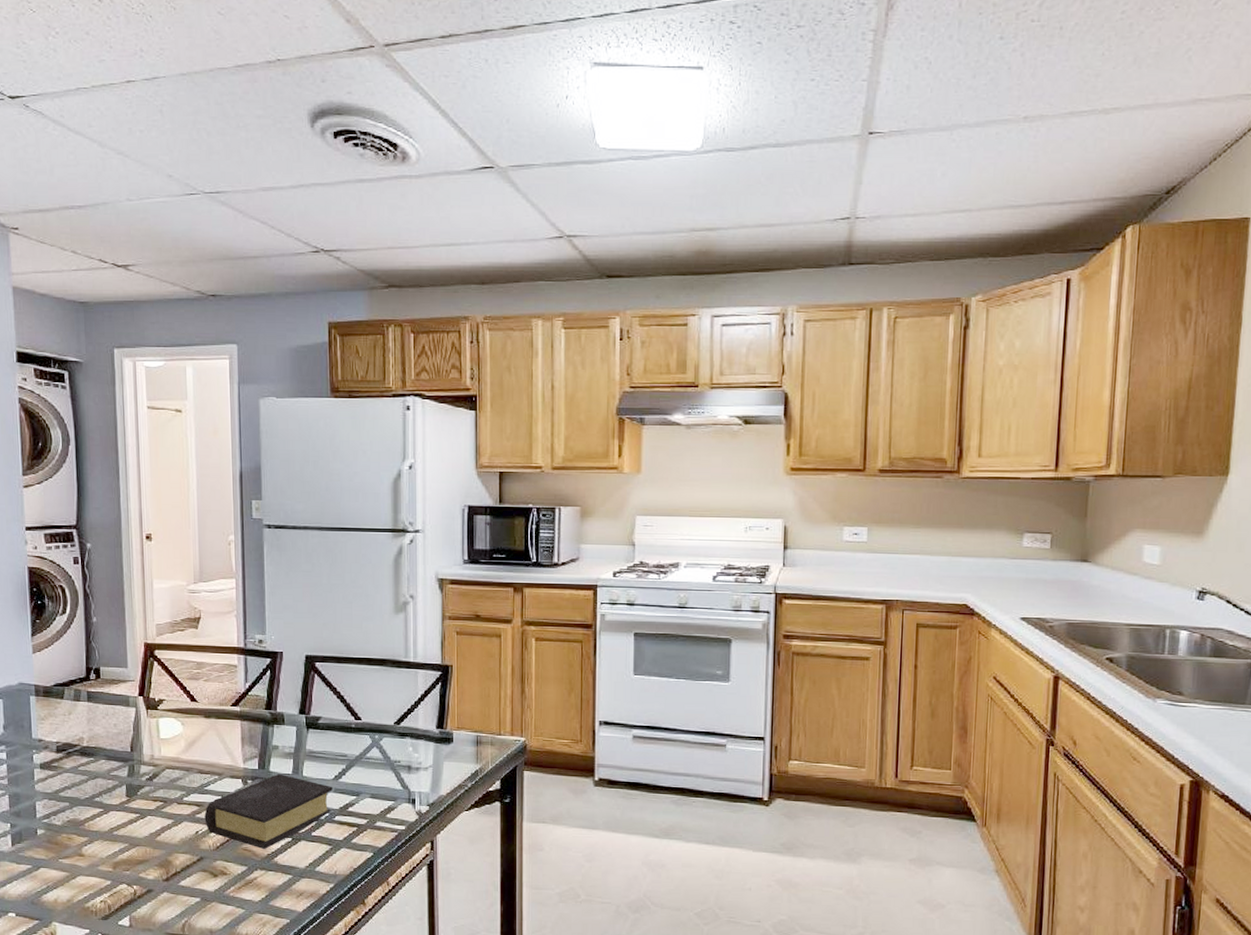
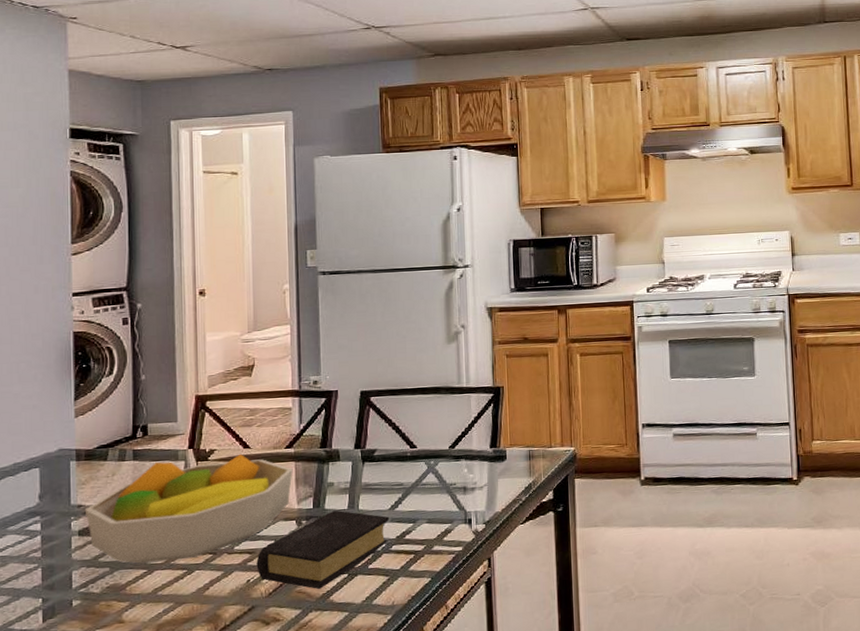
fruit bowl: none [45,706,239,804] -> present [84,453,293,564]

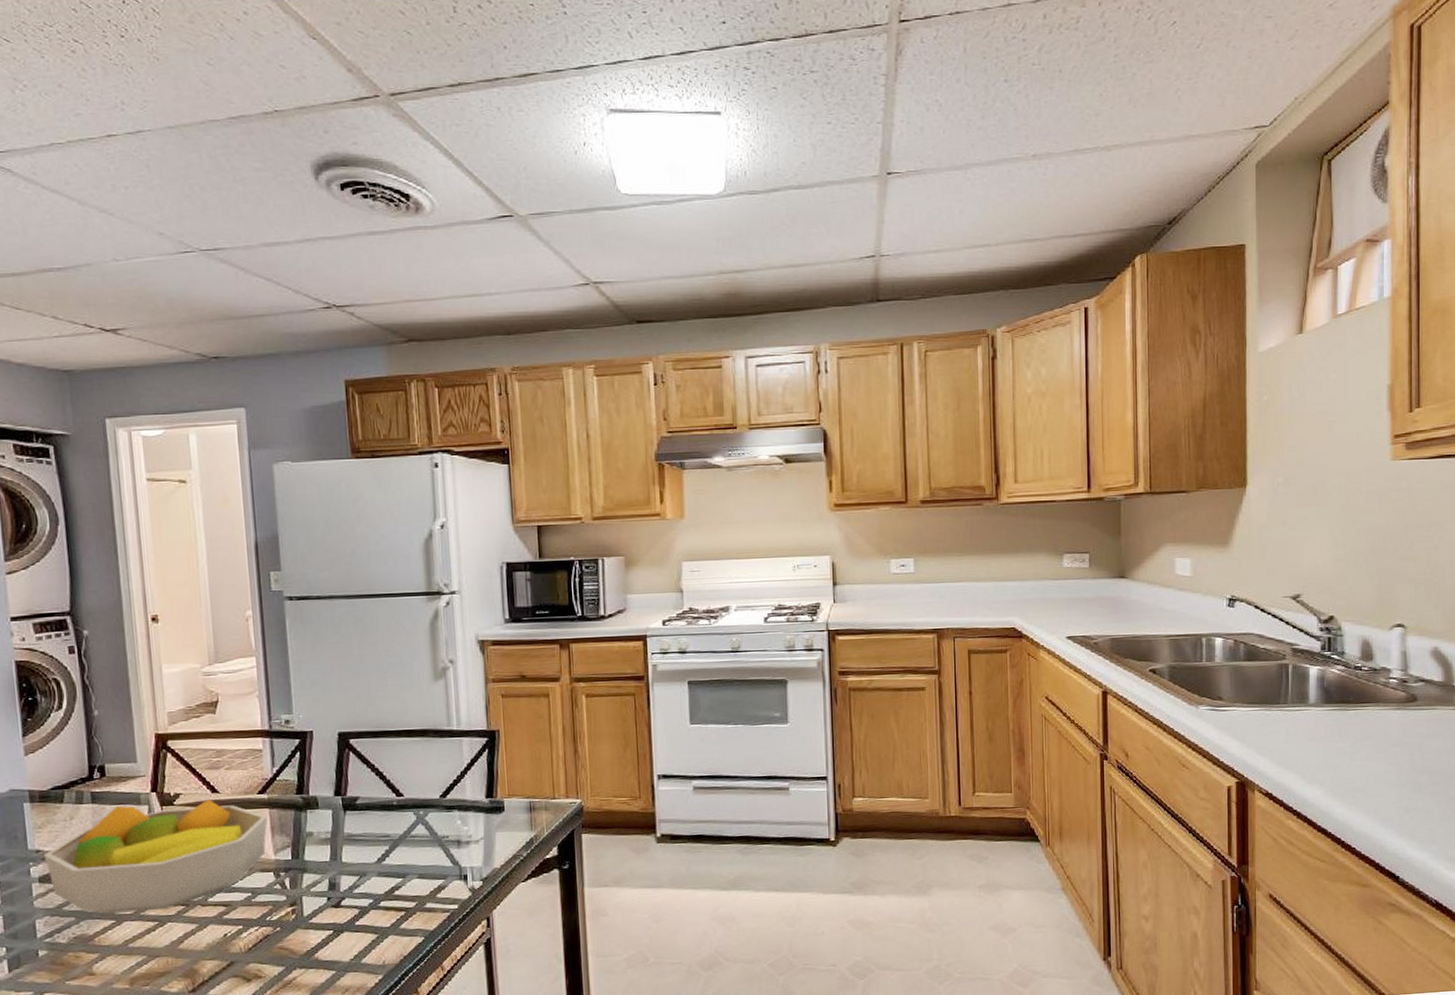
book: present [256,510,389,589] -> none [233,862,376,946]

